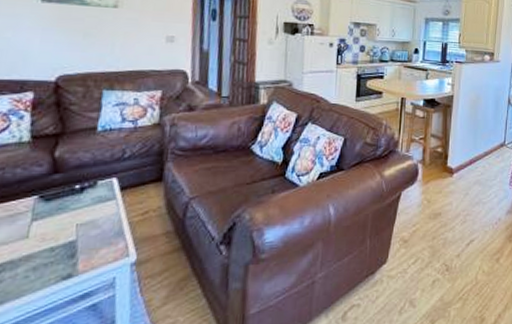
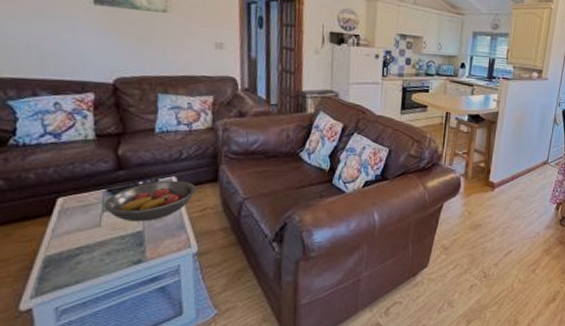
fruit bowl: none [34,182,139,231] -> present [104,180,197,222]

